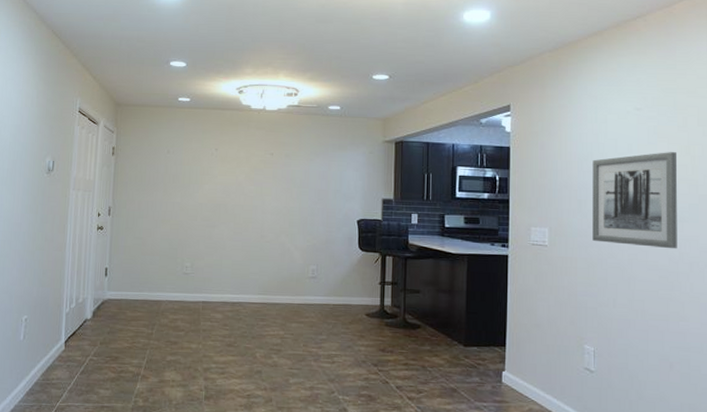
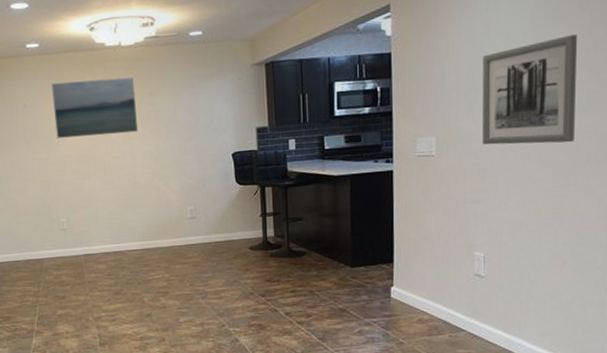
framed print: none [194,134,273,190] -> present [51,76,139,139]

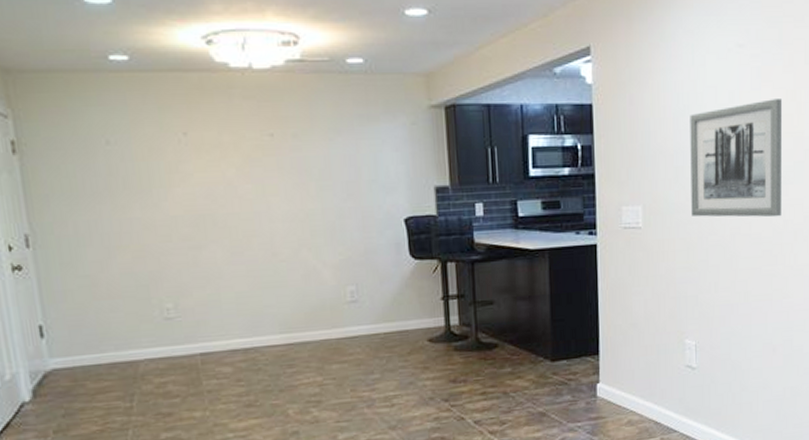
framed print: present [51,76,139,139] -> none [149,111,278,192]

